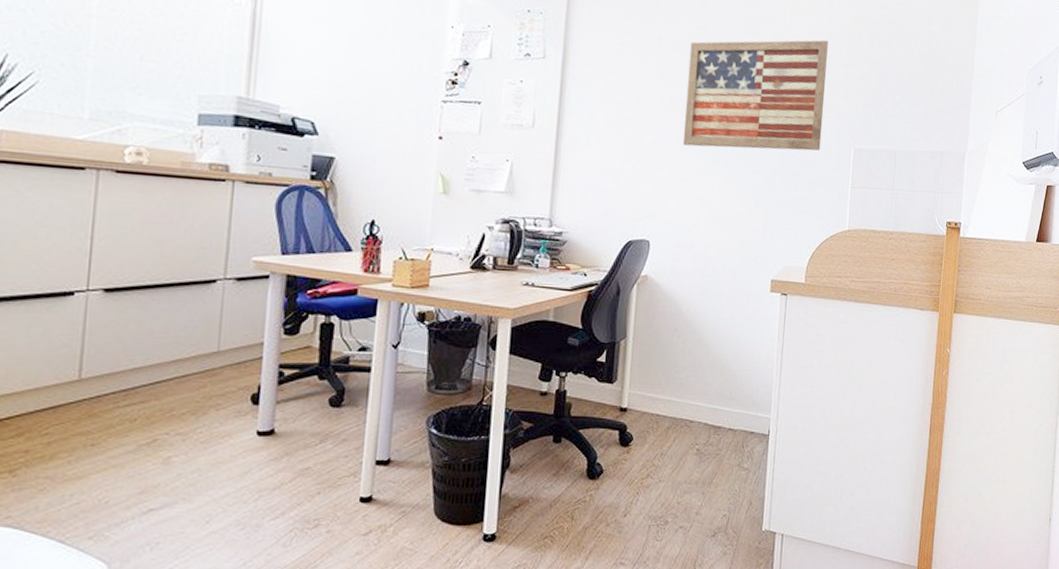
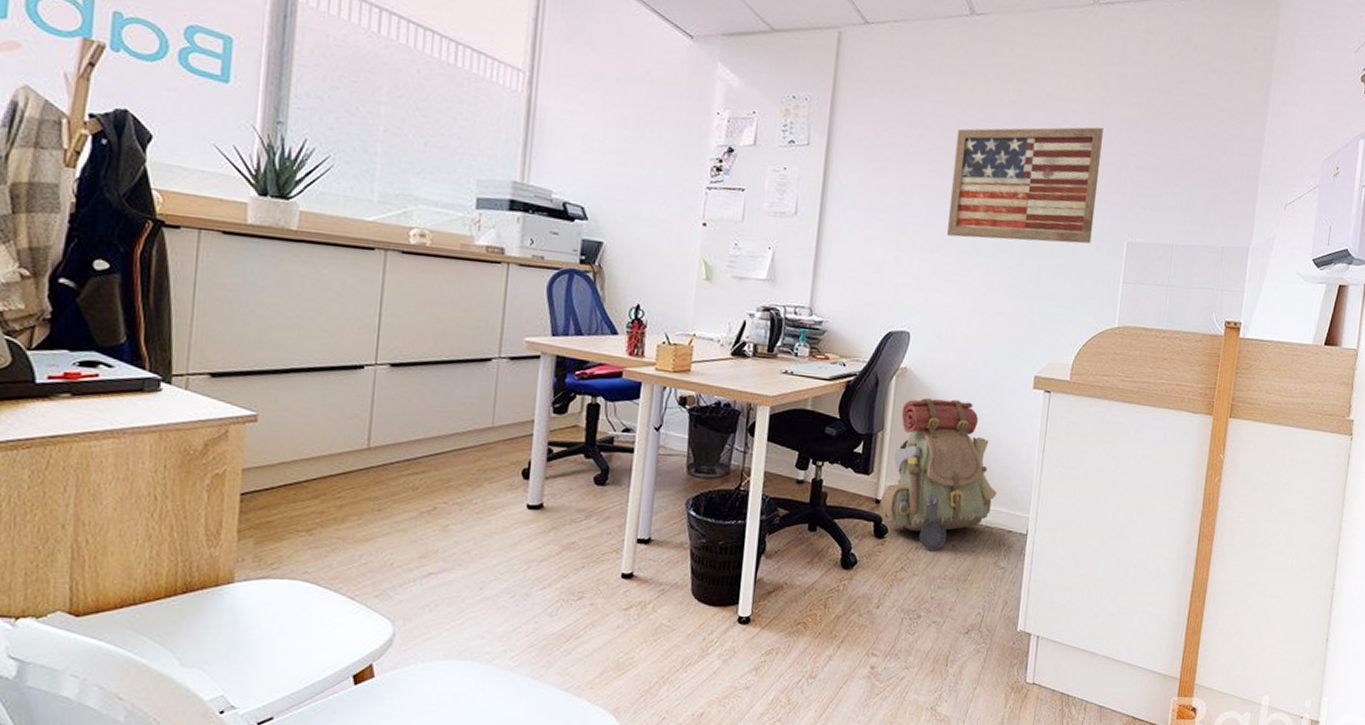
backpack: none [624,305,739,456] -> present [879,398,997,551]

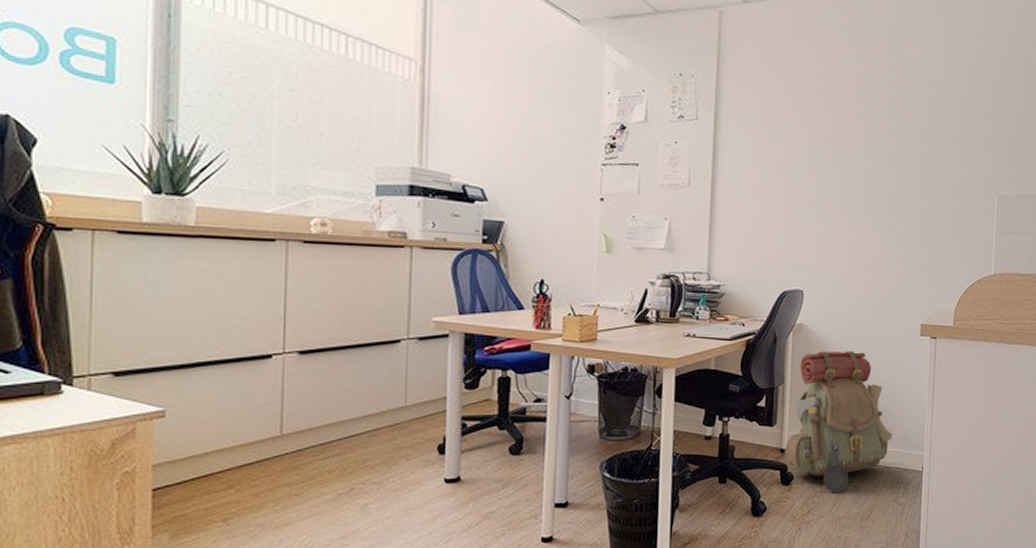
wall art: present [947,127,1104,244] -> none [832,90,970,199]

